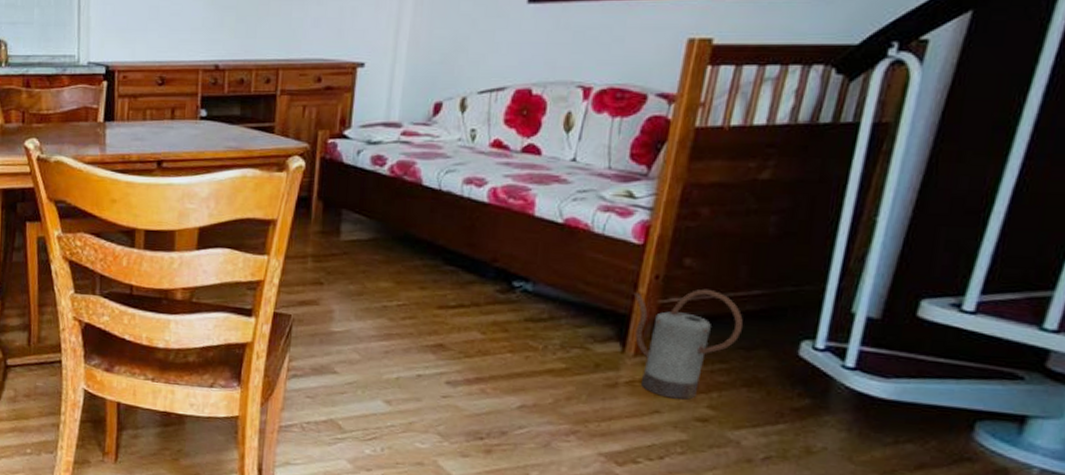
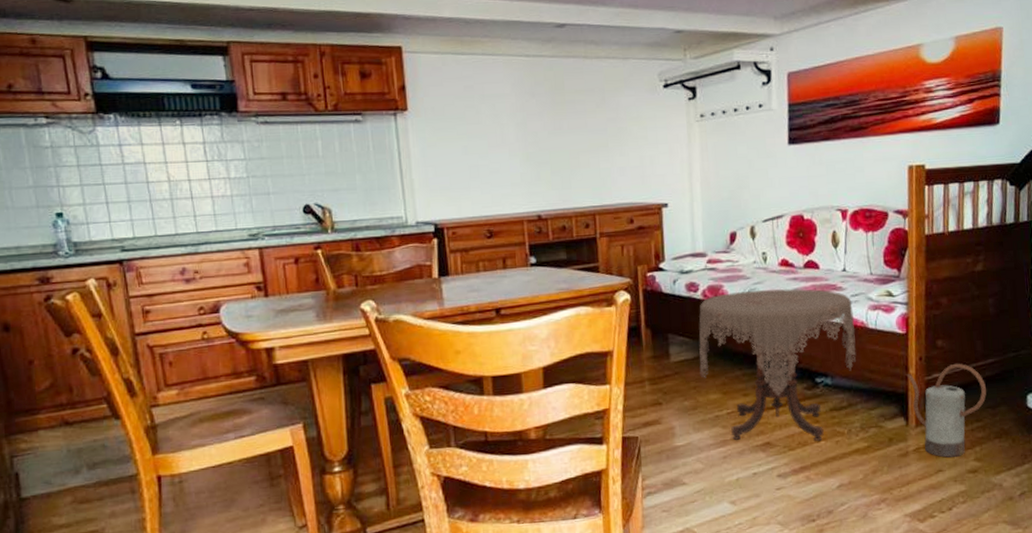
side table: none [372,171,577,353] -> present [699,288,856,441]

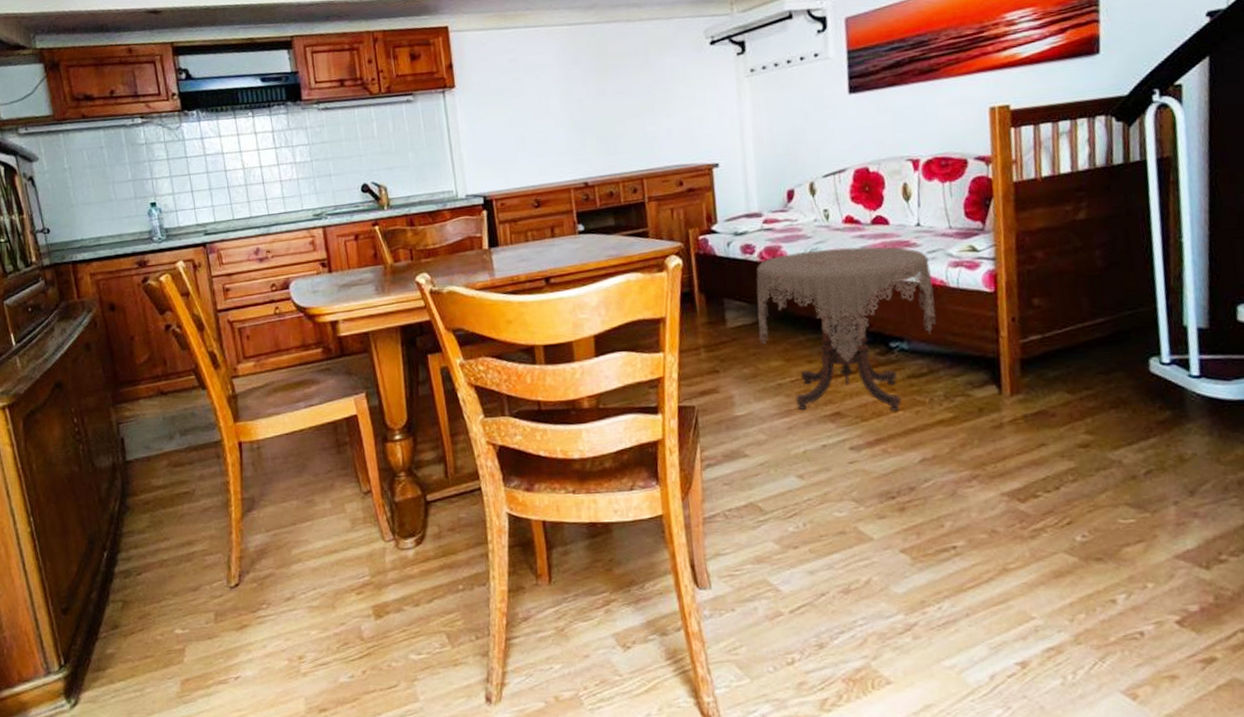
watering can: present [906,363,986,458] -> none [996,323,1097,430]

